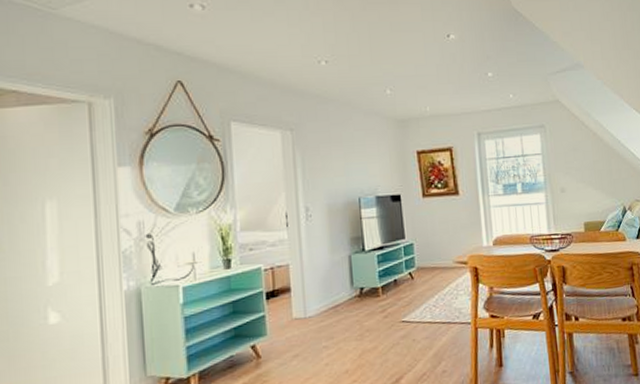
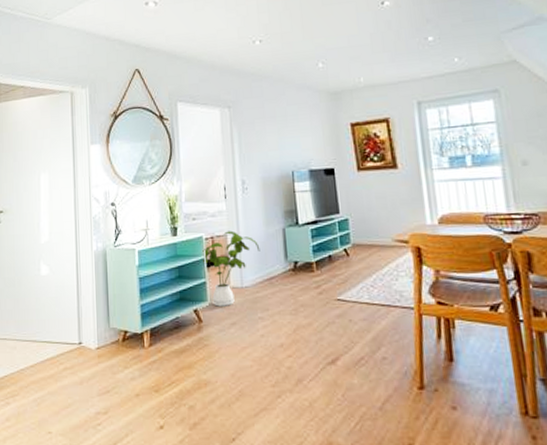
house plant: none [261,260,325,340] -> present [203,230,260,307]

